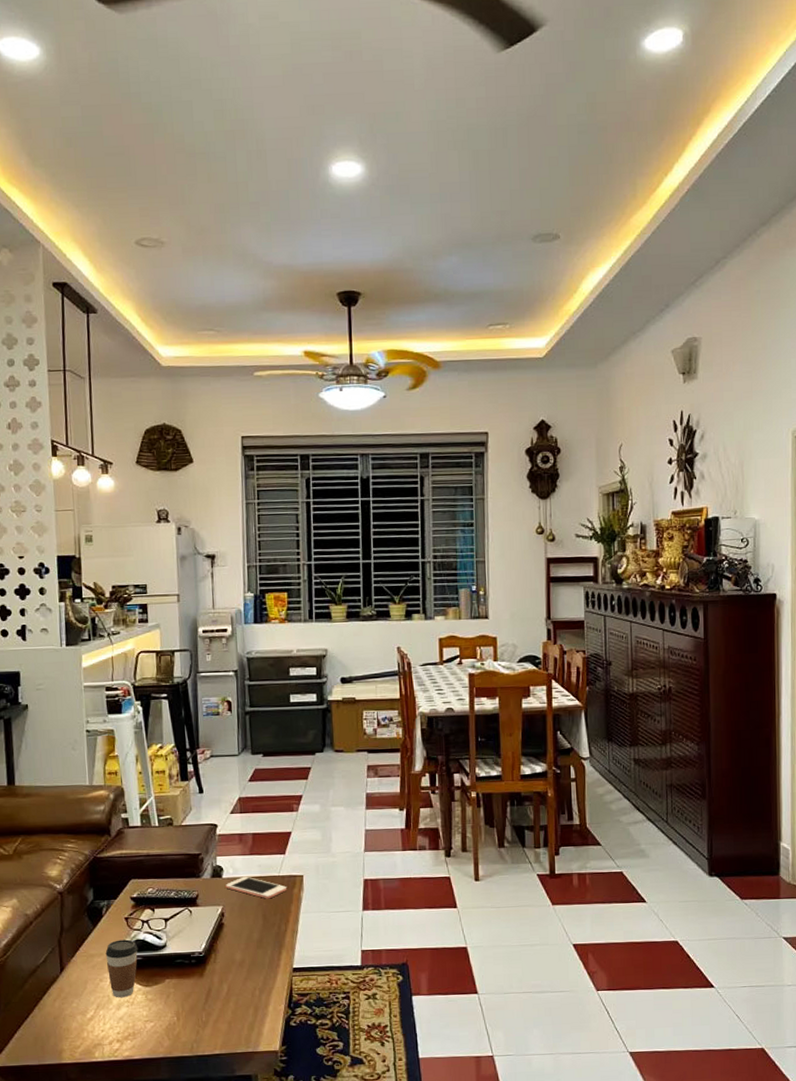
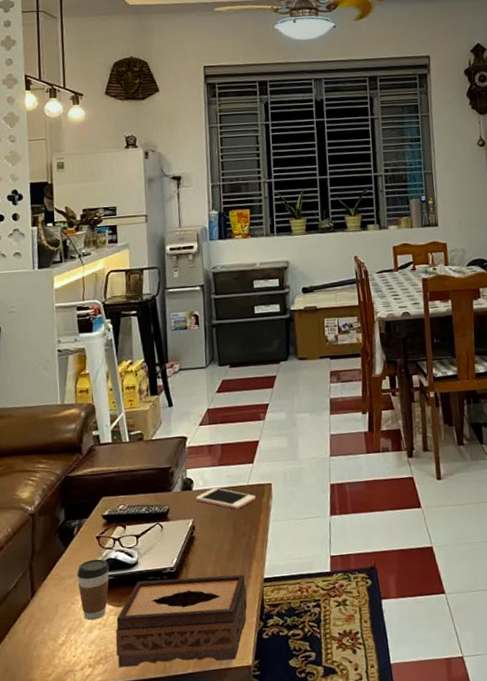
tissue box: none [143,962,276,1045] -> present [115,574,248,668]

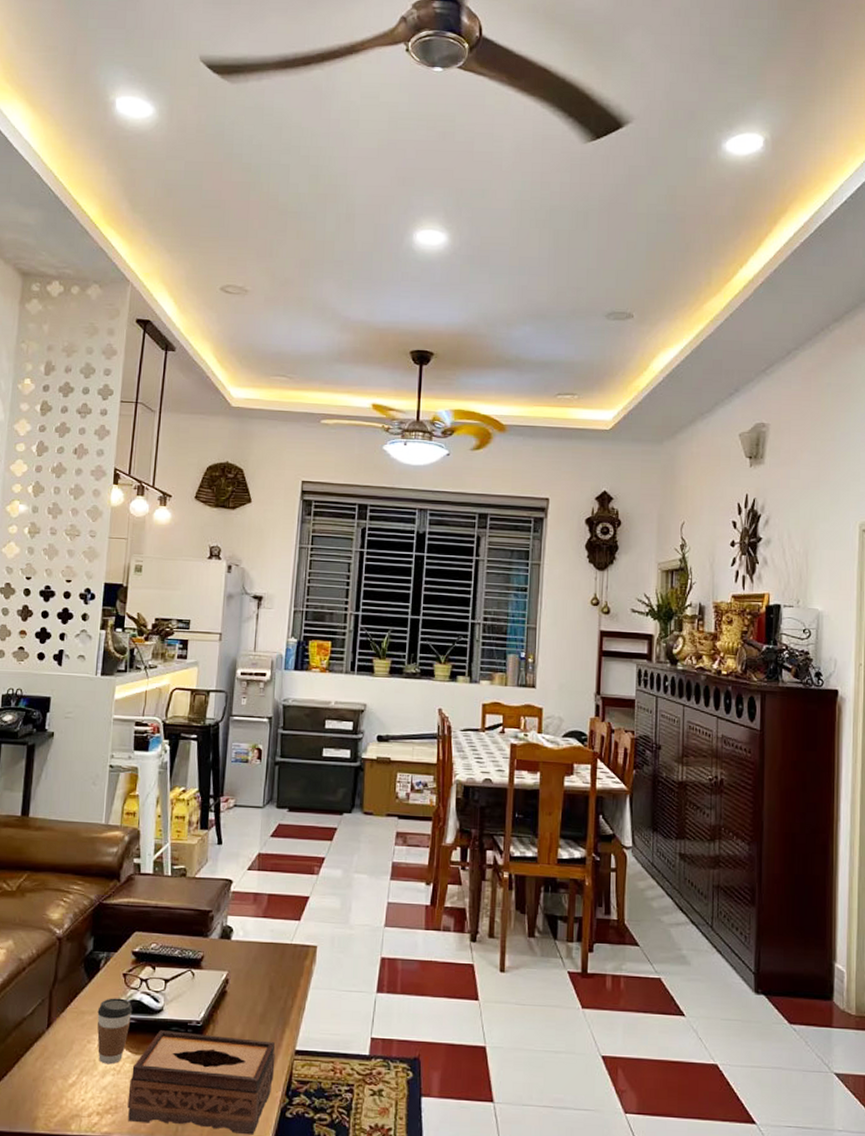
cell phone: present [196,487,256,510] -> none [233,940,299,969]

